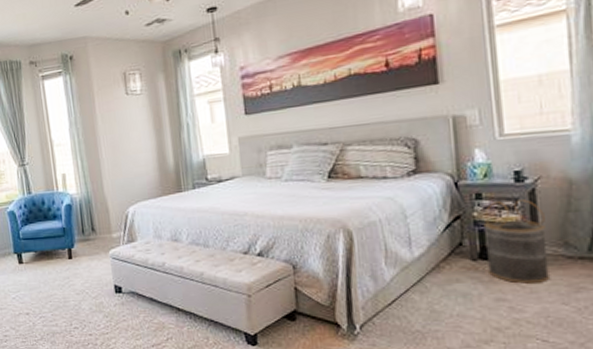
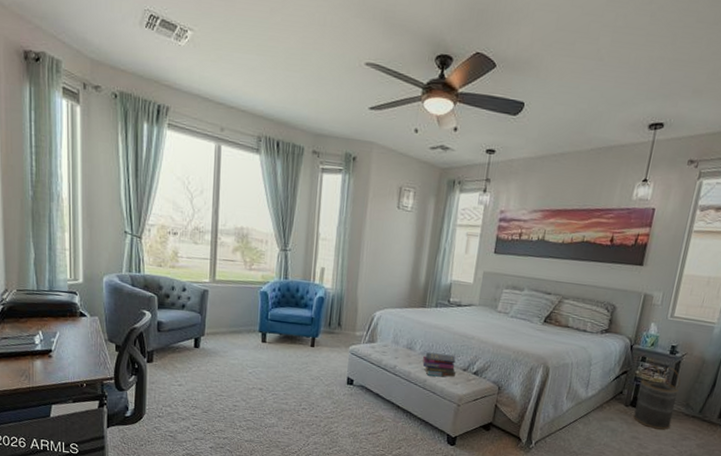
books: none [192,238,236,267] -> present [422,352,456,377]

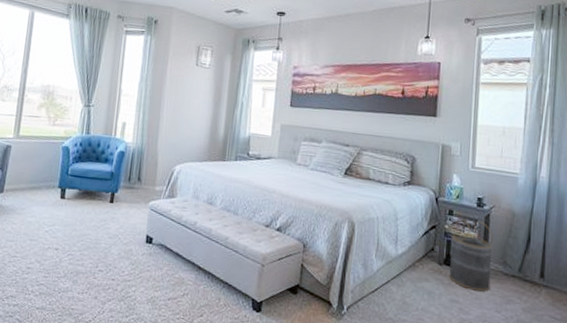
books: present [422,352,456,377] -> none [223,207,258,234]

